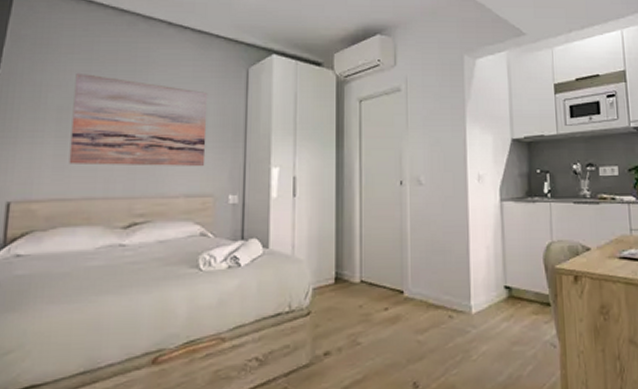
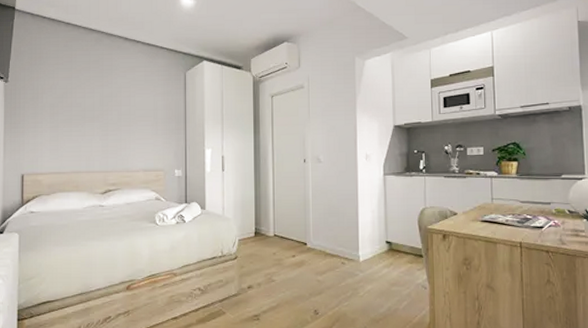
wall art: present [68,72,208,167] -> none [61,78,157,149]

